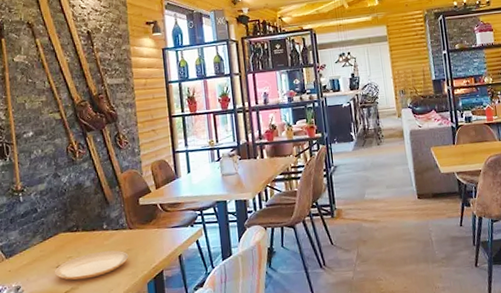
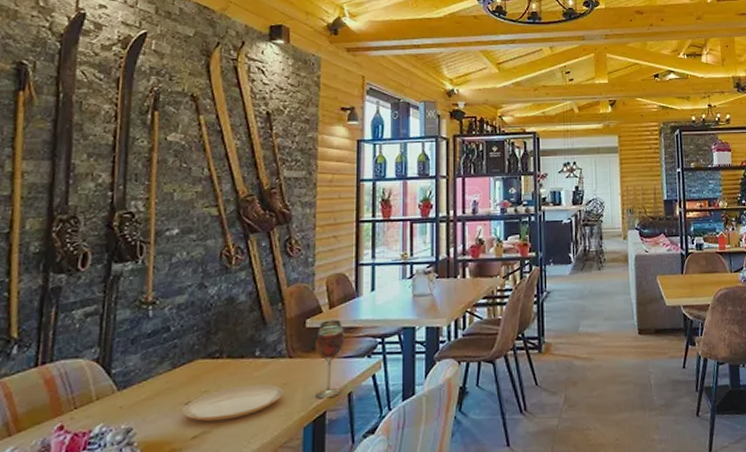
wineglass: none [147,197,173,261] -> present [314,319,346,399]

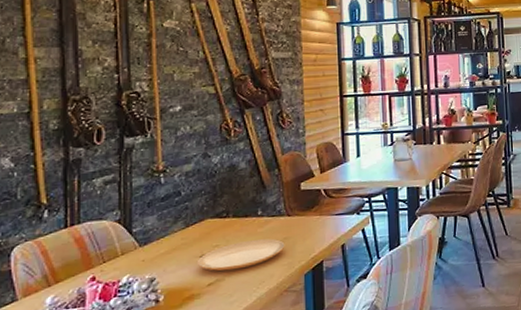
wineglass: present [314,319,346,399] -> none [309,182,336,250]

